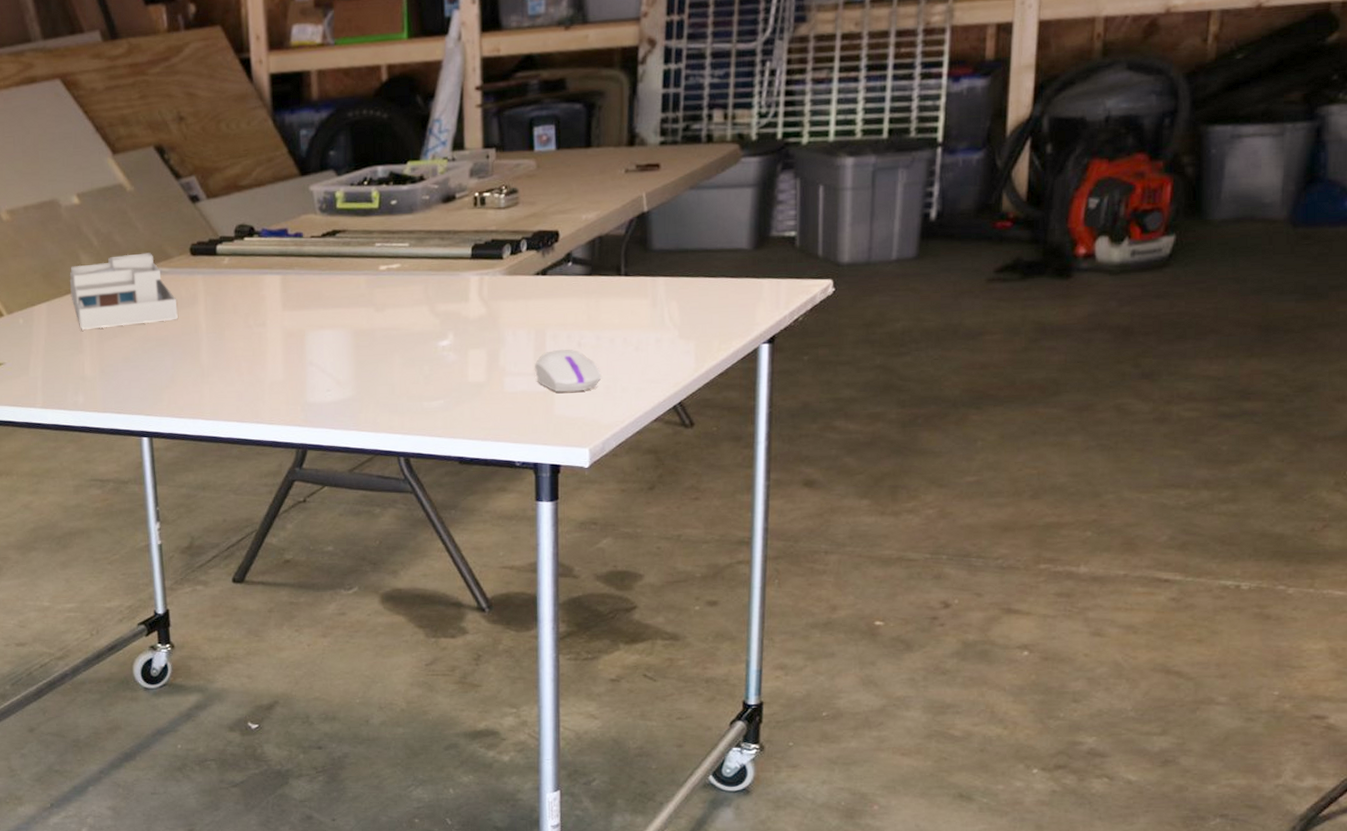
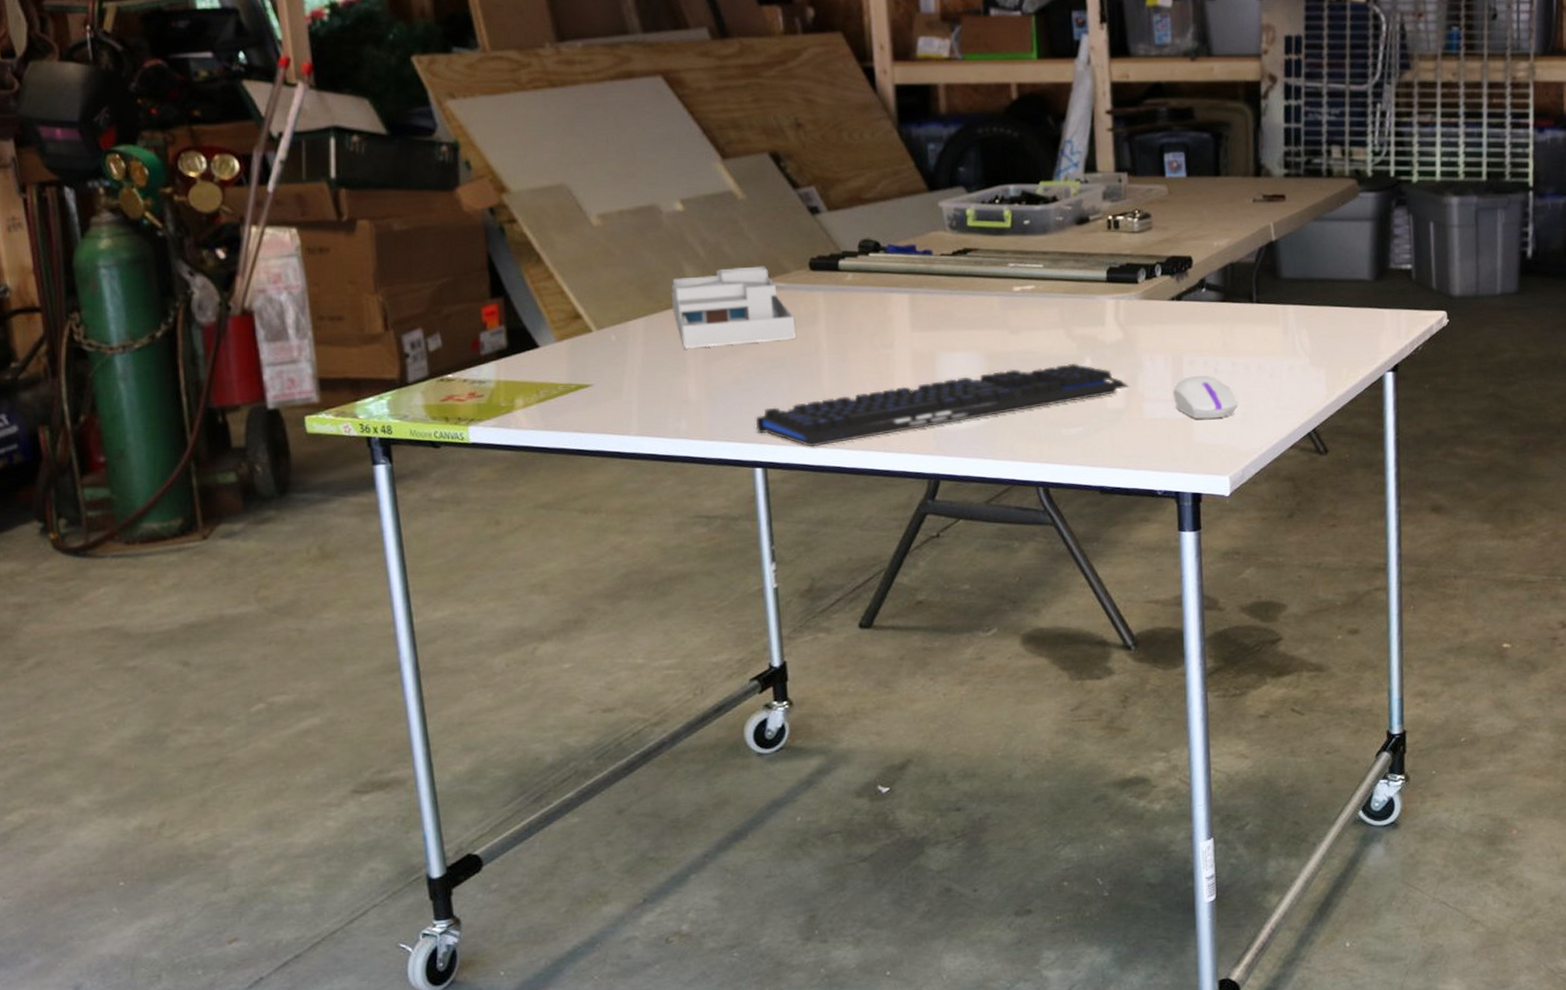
keyboard: none [142,338,491,419] -> present [755,363,1130,447]

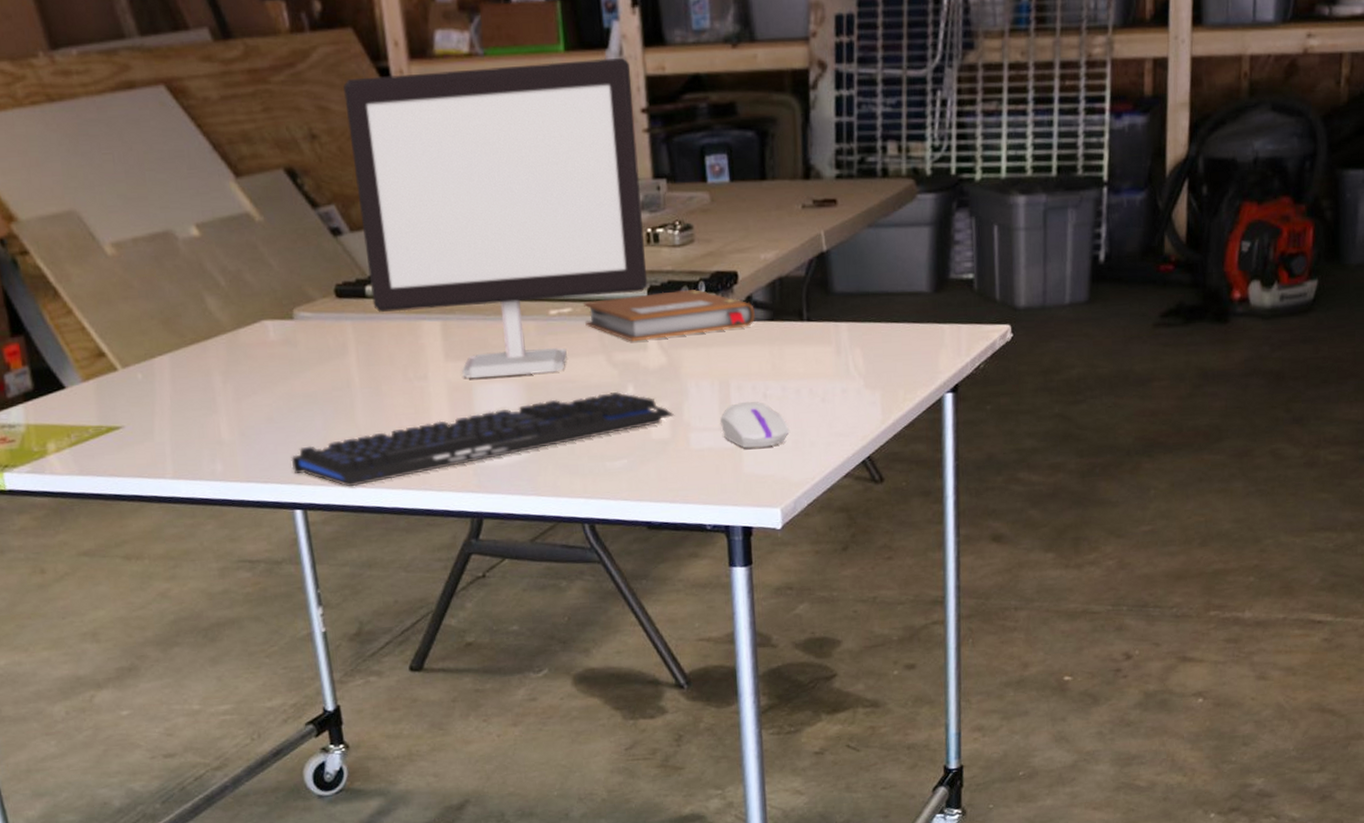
desk organizer: present [671,266,796,348] -> none [194,294,326,386]
computer monitor: none [830,66,1108,348] -> present [343,58,648,379]
notebook: none [1045,271,1209,318] -> present [583,289,756,342]

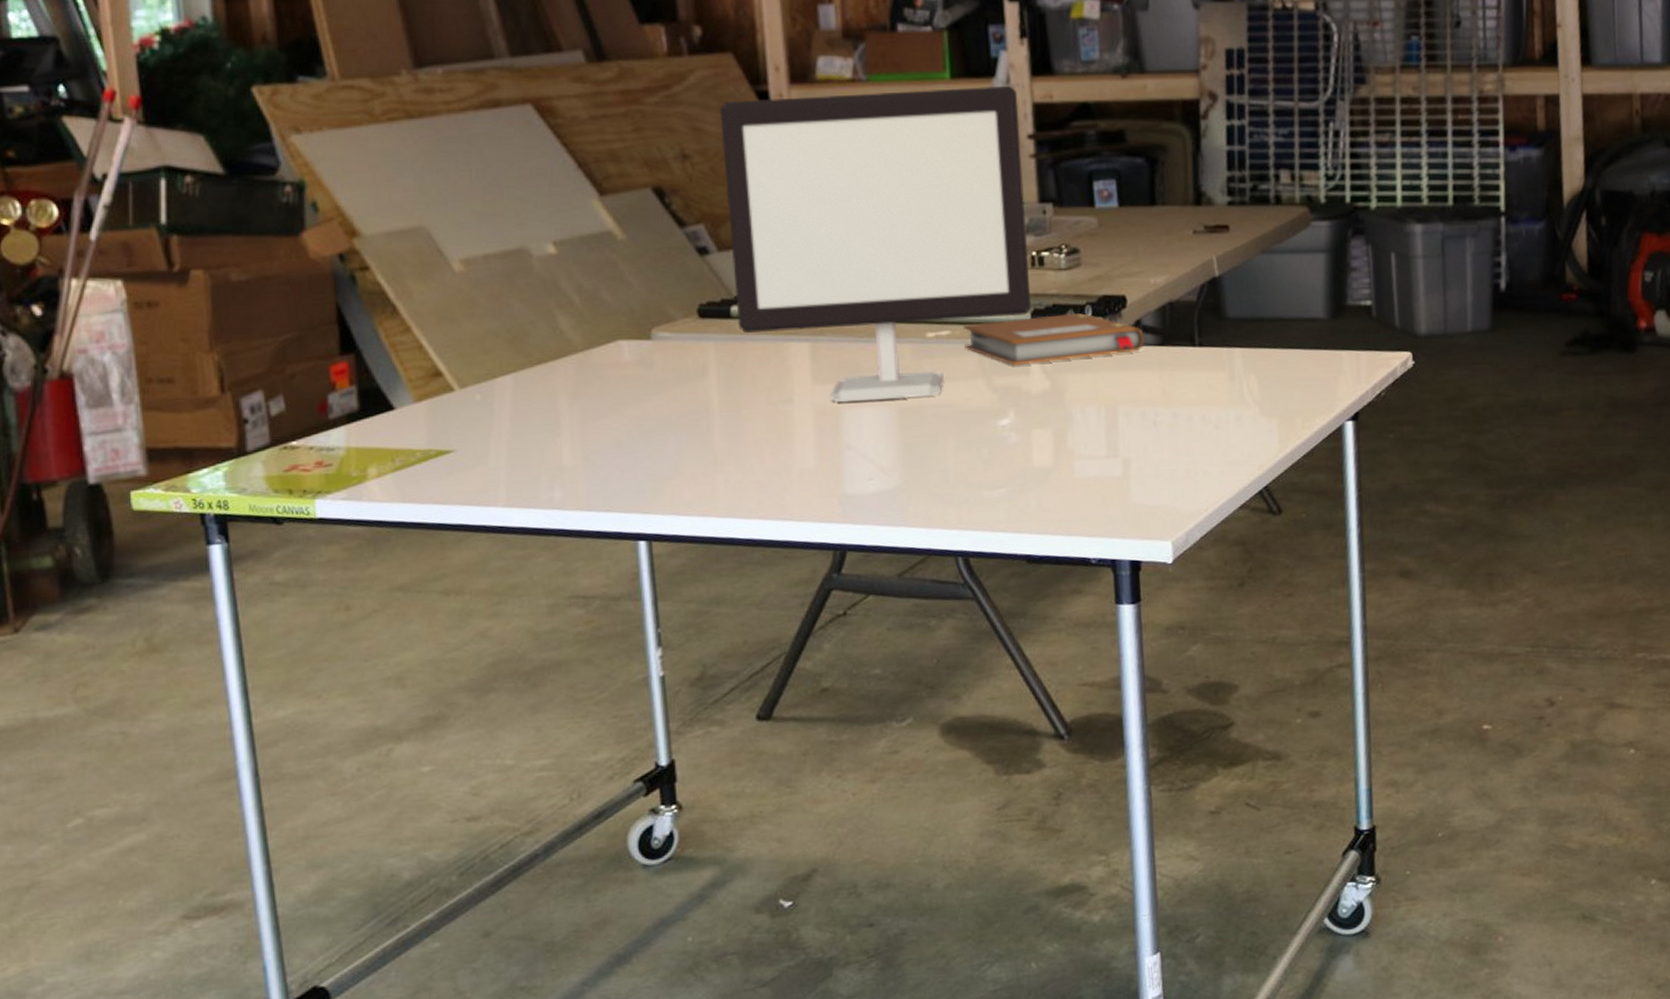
keyboard: present [291,391,675,487] -> none [638,416,1059,517]
computer mouse: present [720,402,790,448] -> none [1107,428,1181,477]

